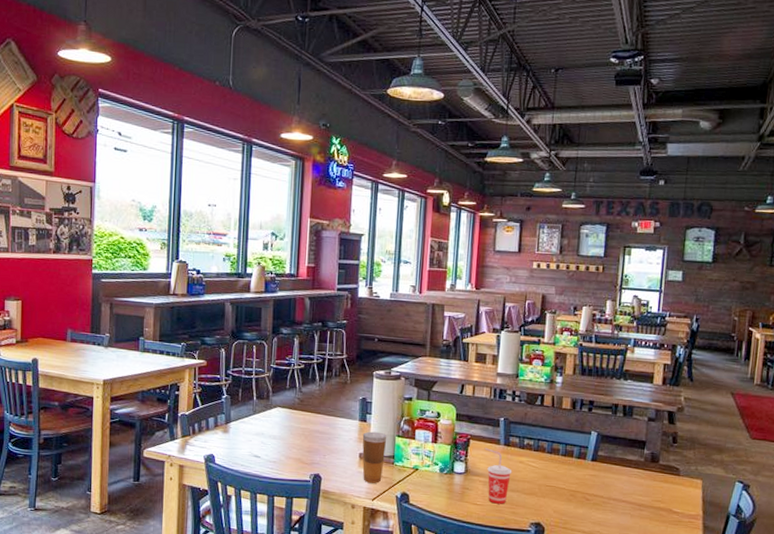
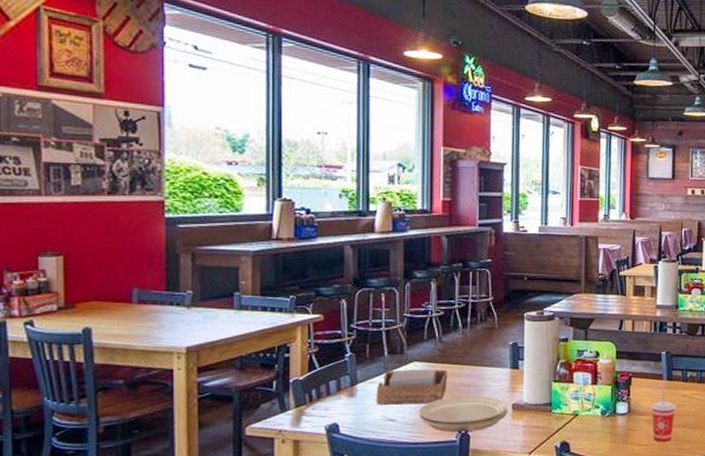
napkin holder: none [245,413,305,446] -> present [376,369,448,405]
plate: none [279,441,356,474] -> present [419,395,508,433]
beverage cup: present [362,431,387,483] -> none [514,379,543,436]

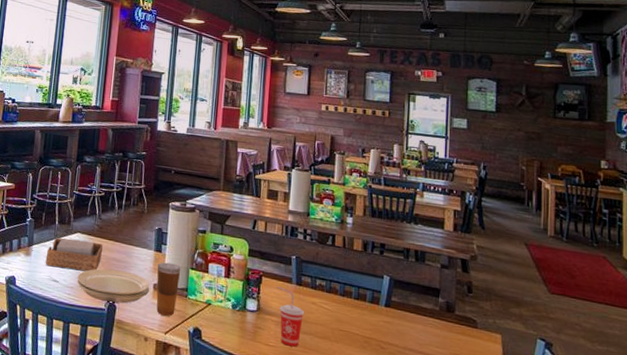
beverage cup: none [514,379,543,436] -> present [156,262,181,316]

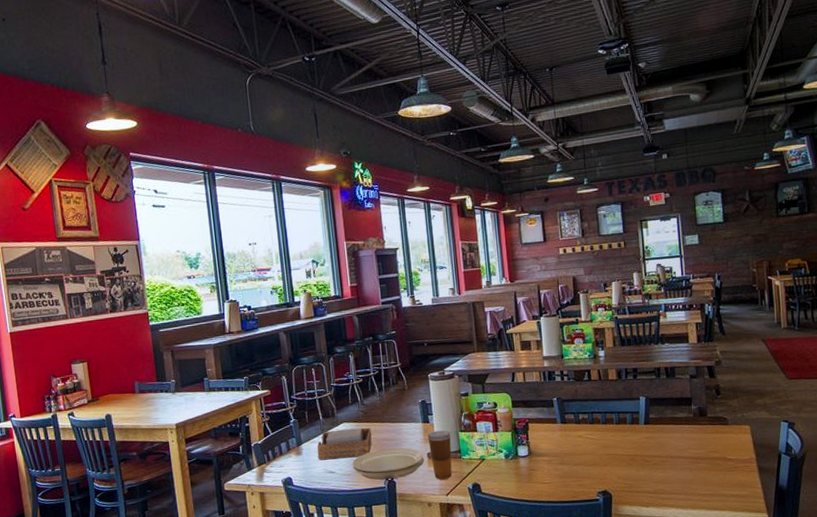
beverage cup: present [276,286,305,347] -> none [543,428,573,480]

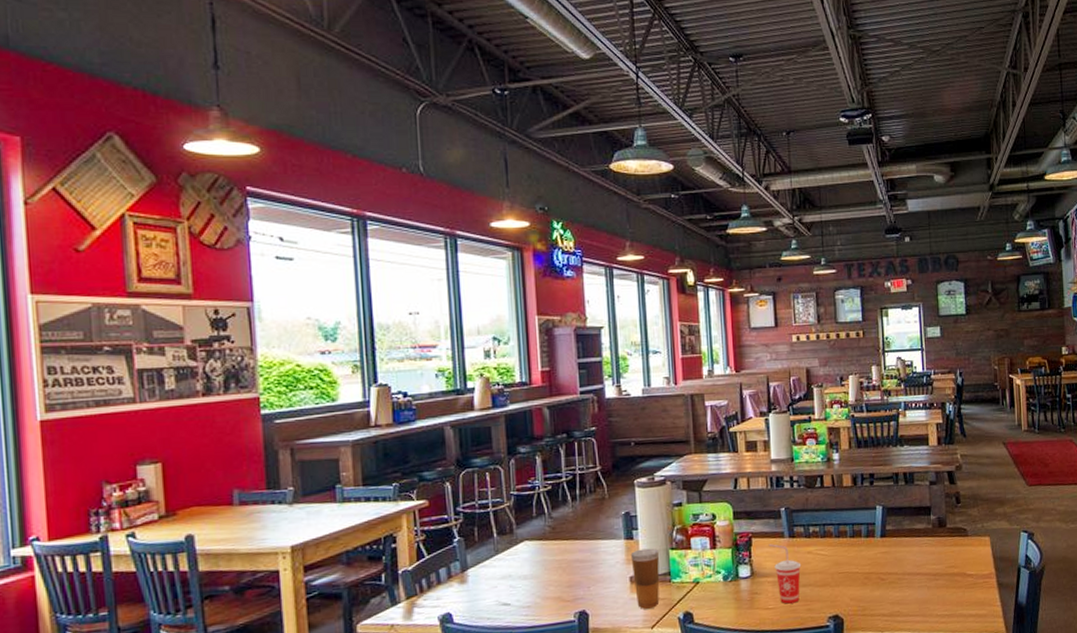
napkin holder: present [317,427,372,461] -> none [488,546,561,590]
plate: present [352,447,425,480] -> none [534,570,627,612]
beverage cup: none [543,428,573,480] -> present [768,544,802,604]

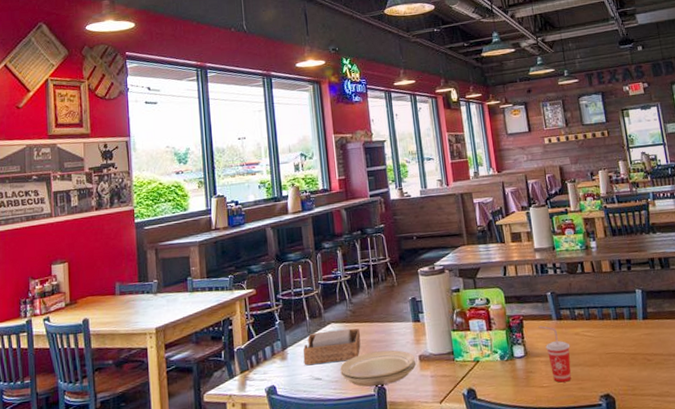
napkin holder: none [488,546,561,590] -> present [303,328,361,366]
plate: none [534,570,627,612] -> present [340,350,417,387]
beverage cup: present [630,548,660,609] -> none [418,329,446,385]

